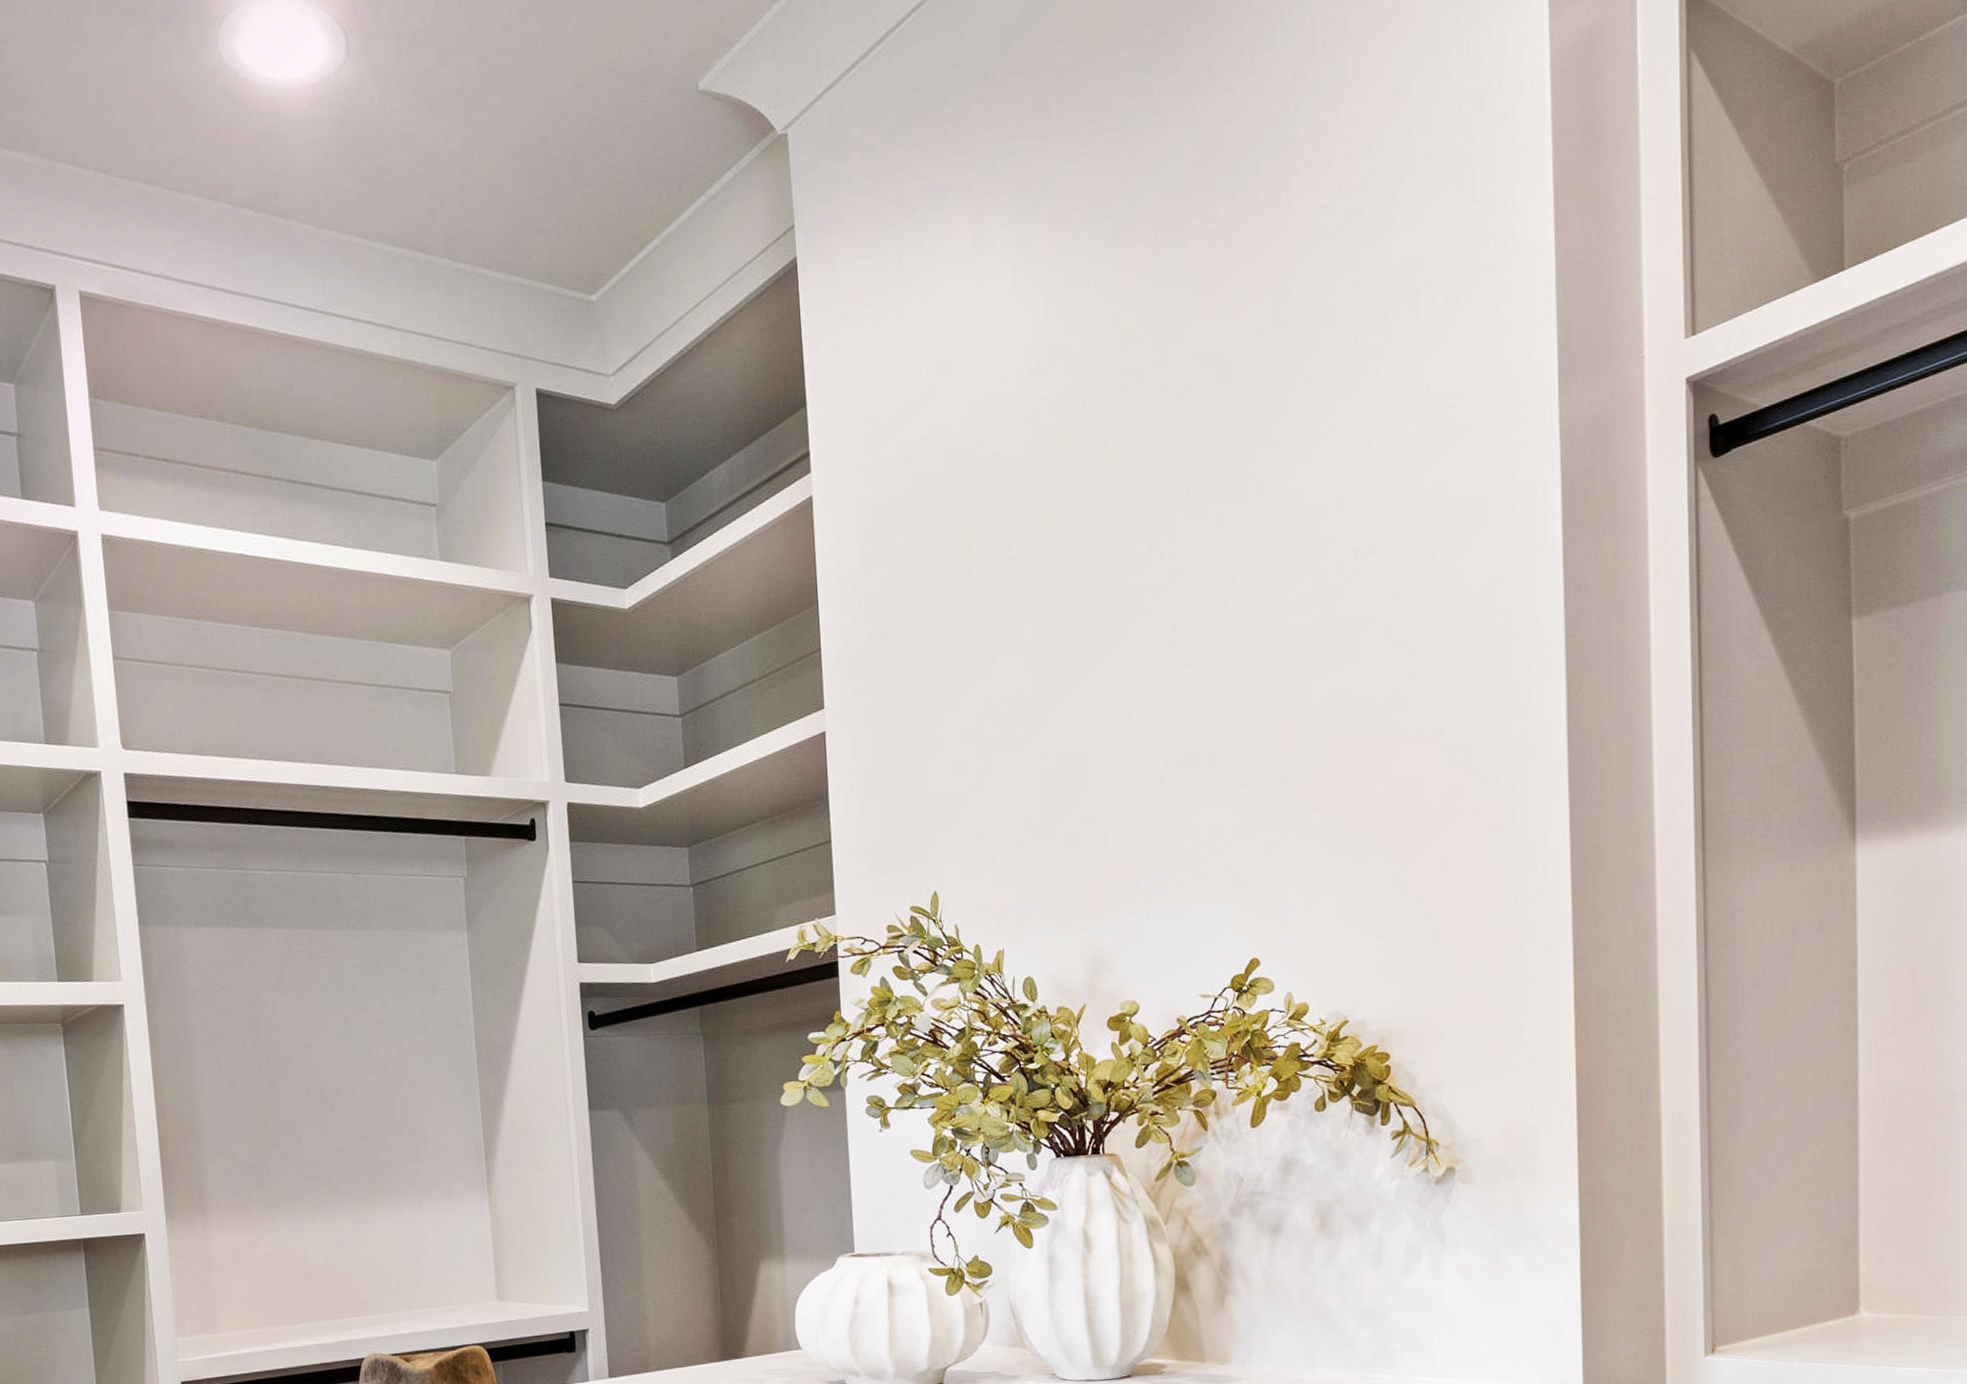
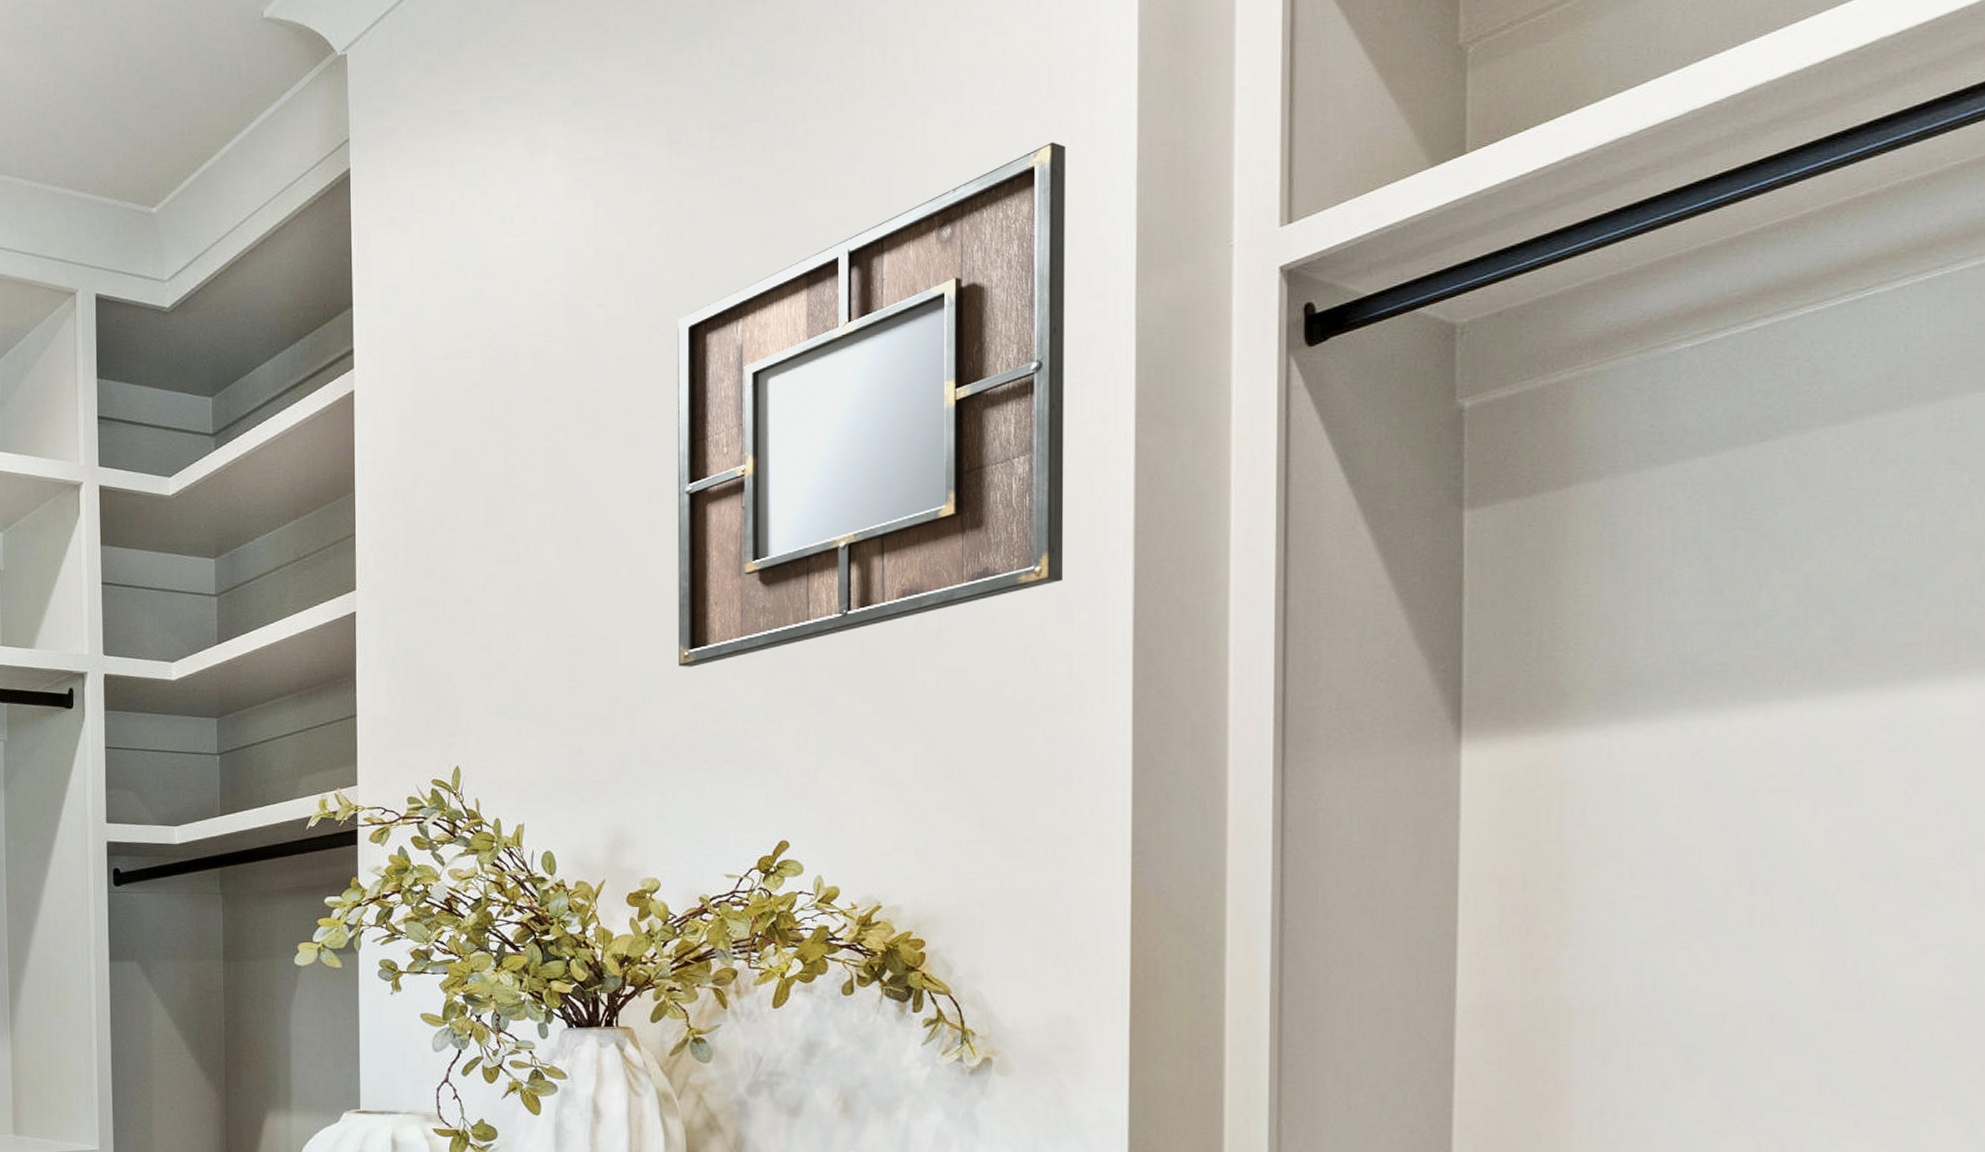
home mirror: none [1131,248,1503,784] -> present [677,142,1067,667]

